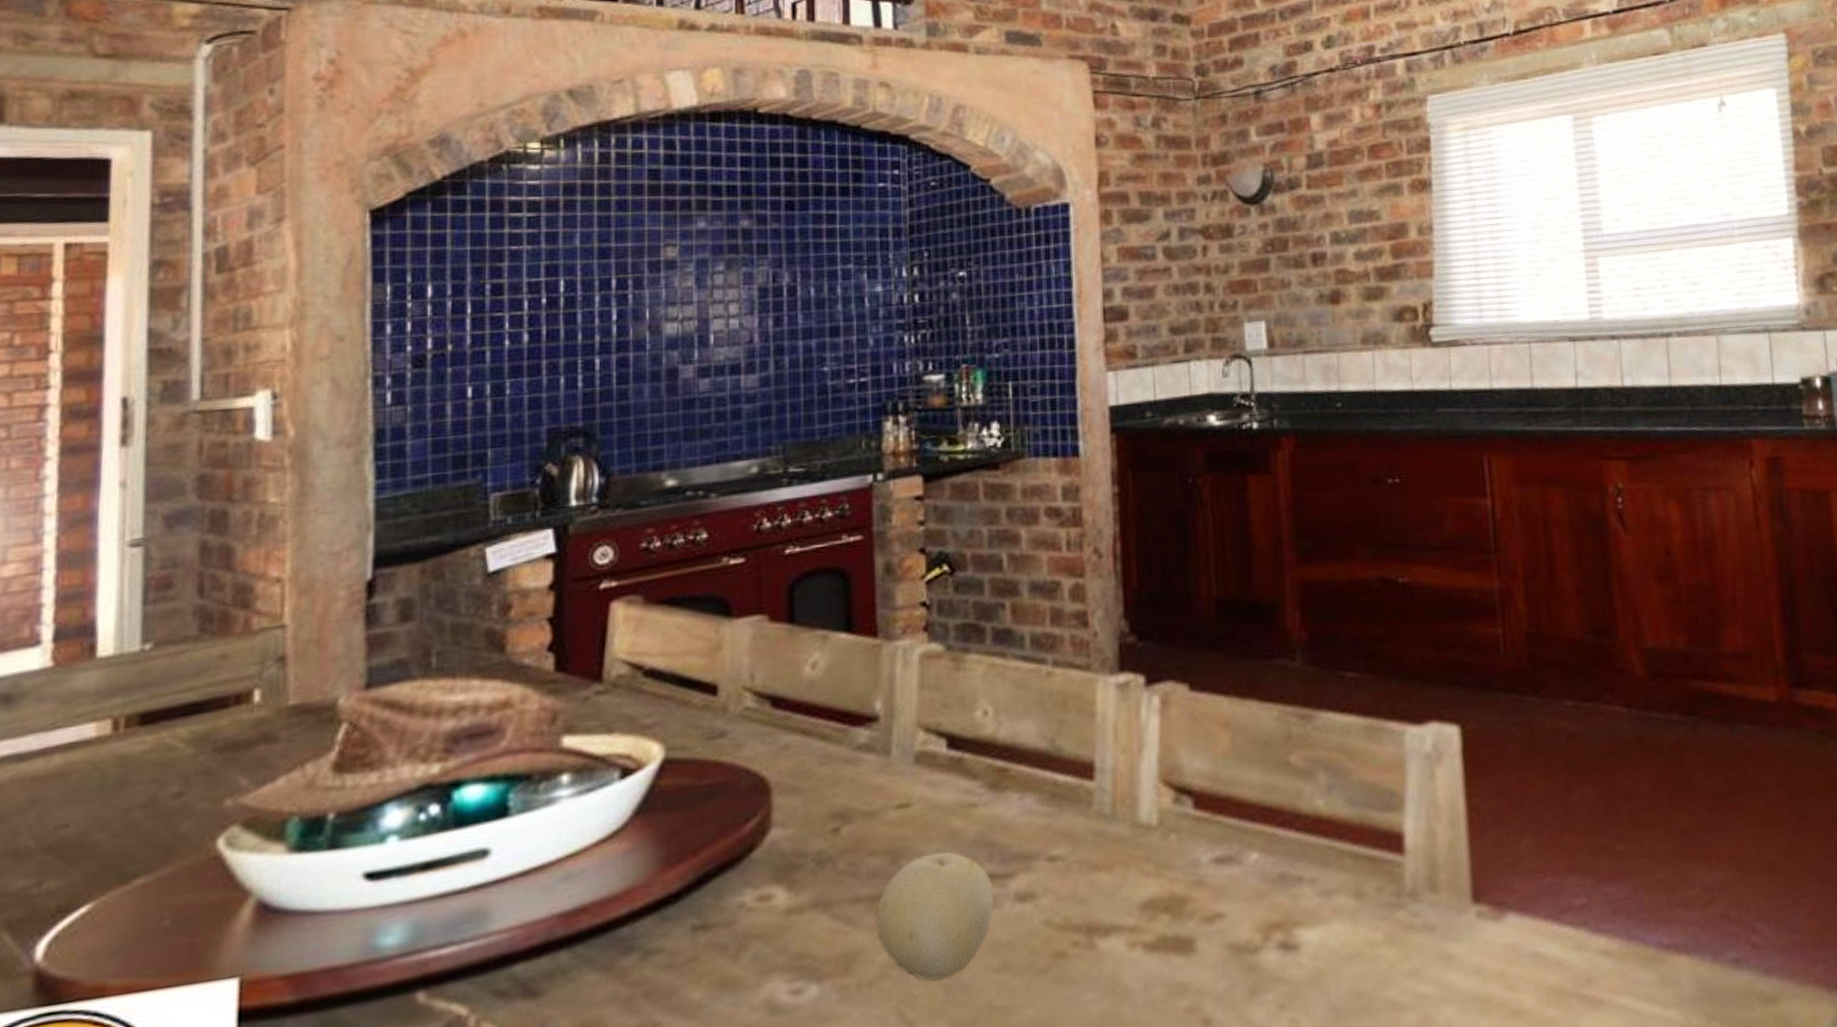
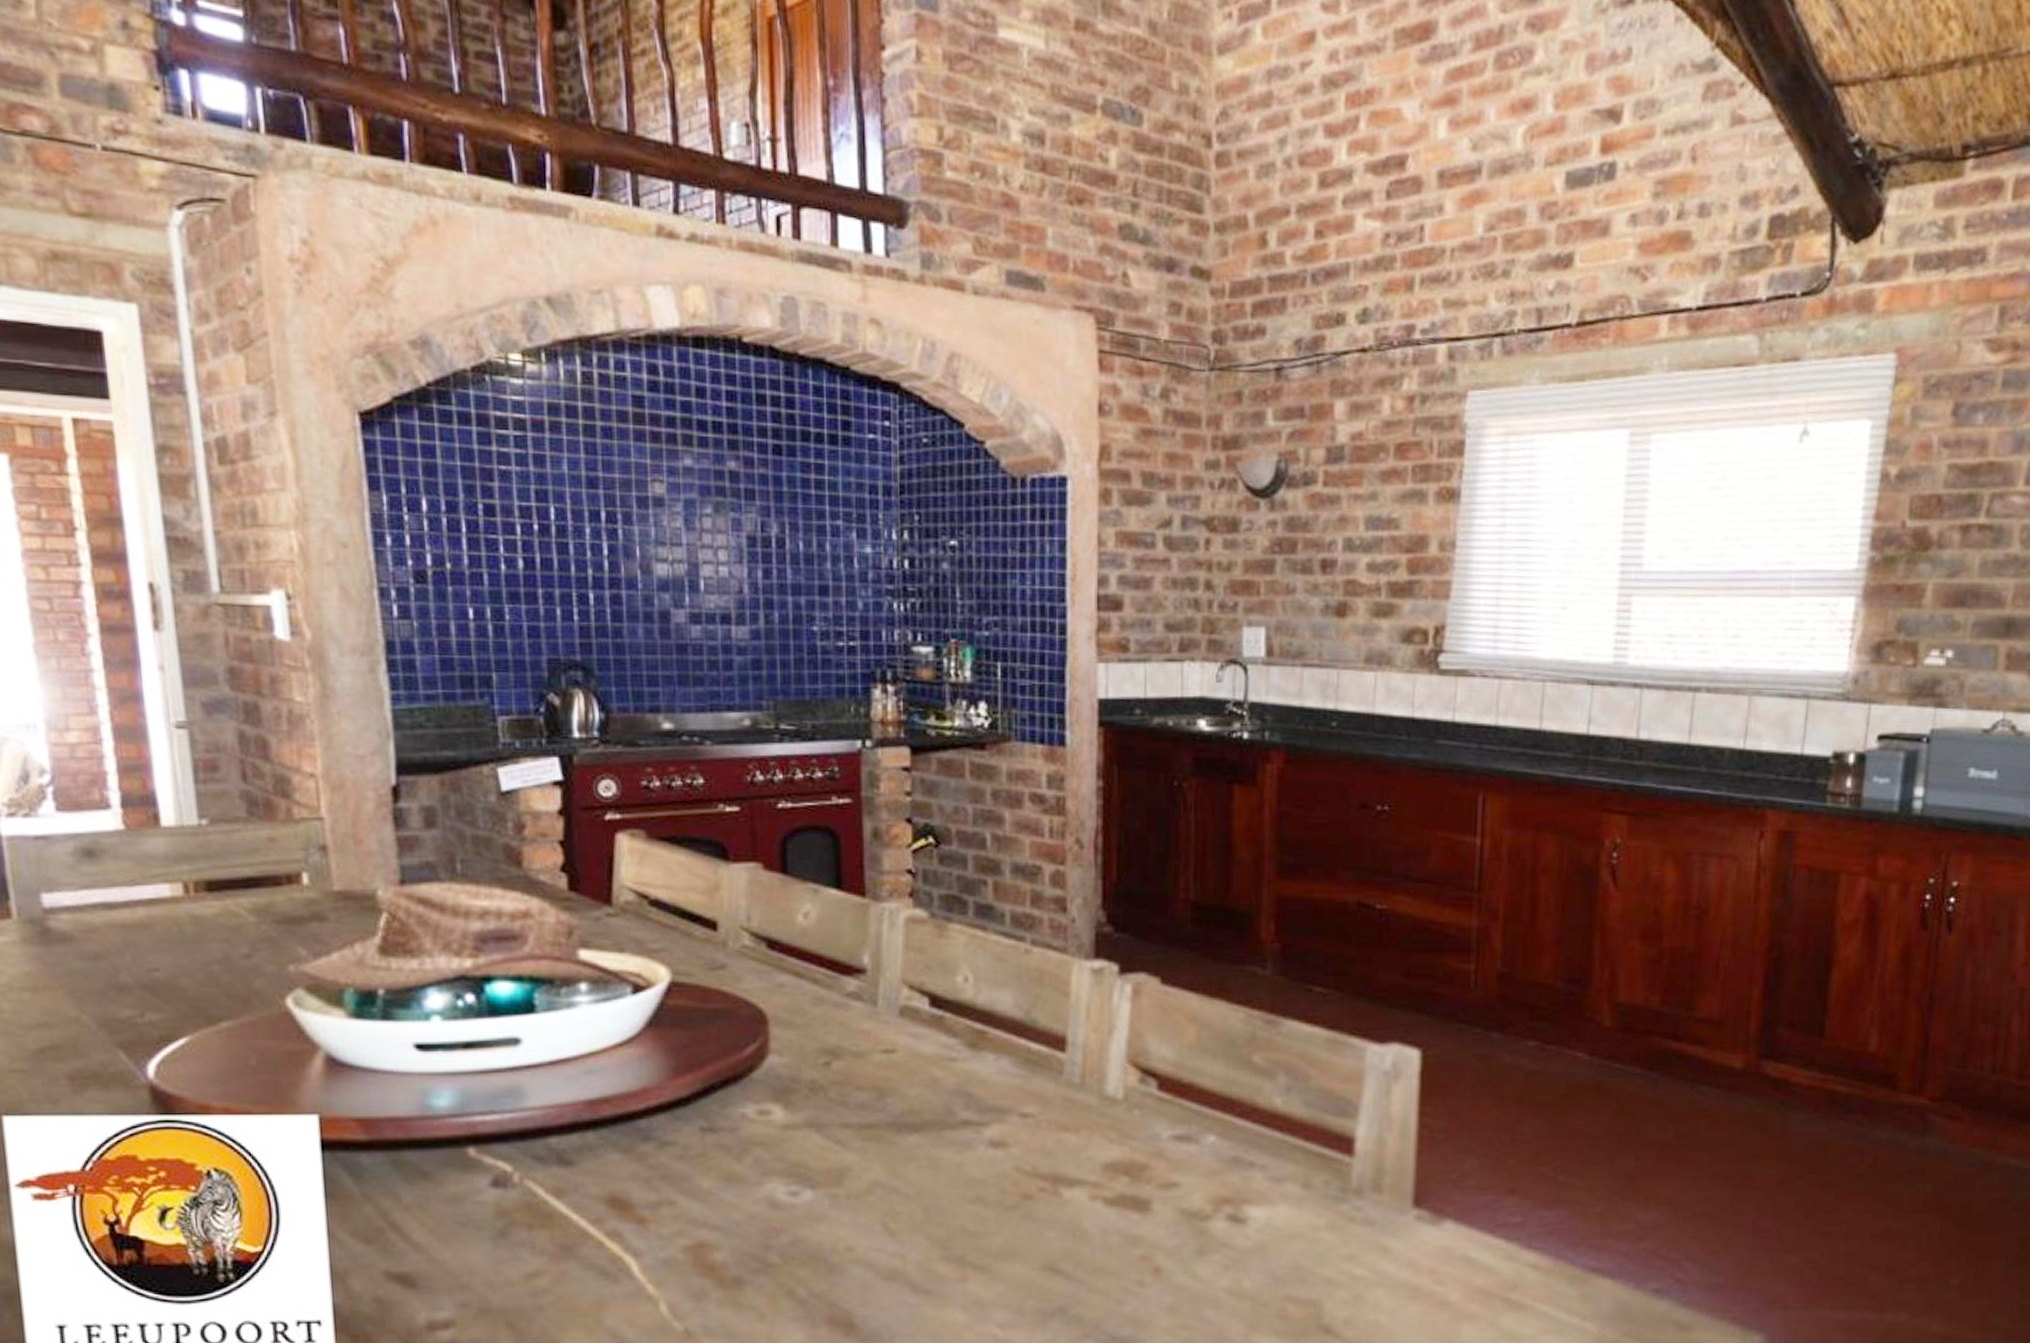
fruit: present [876,851,994,982] -> none [863,1095,970,1202]

